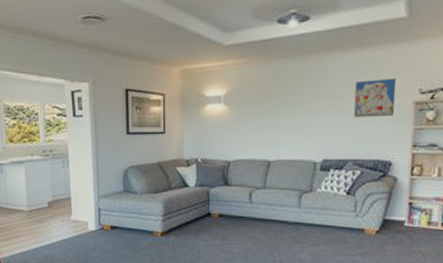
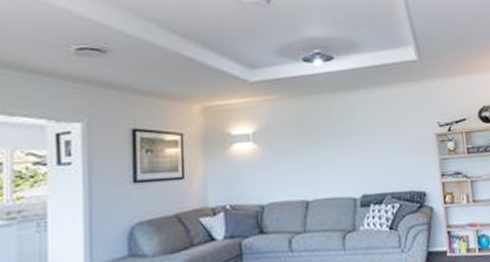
wall art: present [354,79,396,118] -> none [383,113,421,151]

